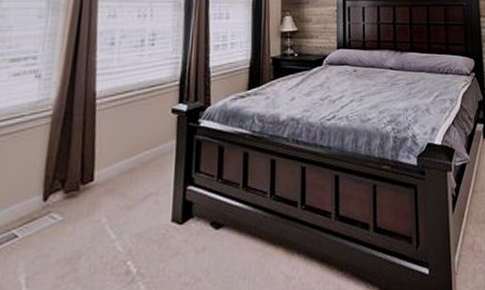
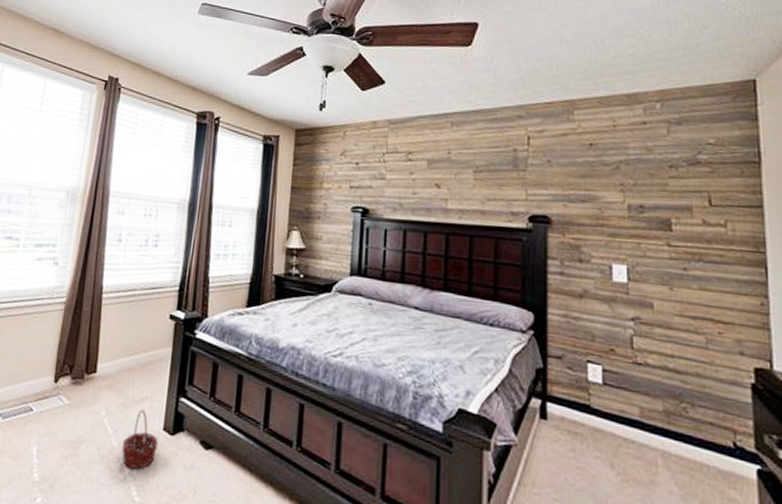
basket: none [127,206,167,268] -> present [121,409,159,470]

